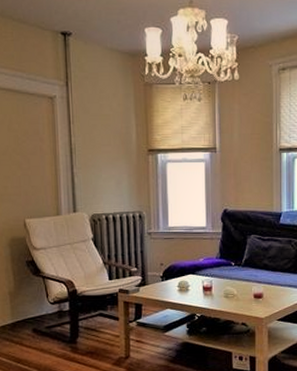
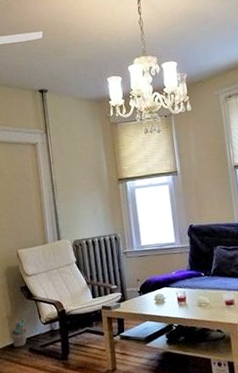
decorative plant: none [12,295,33,326] -> present [10,317,29,347]

